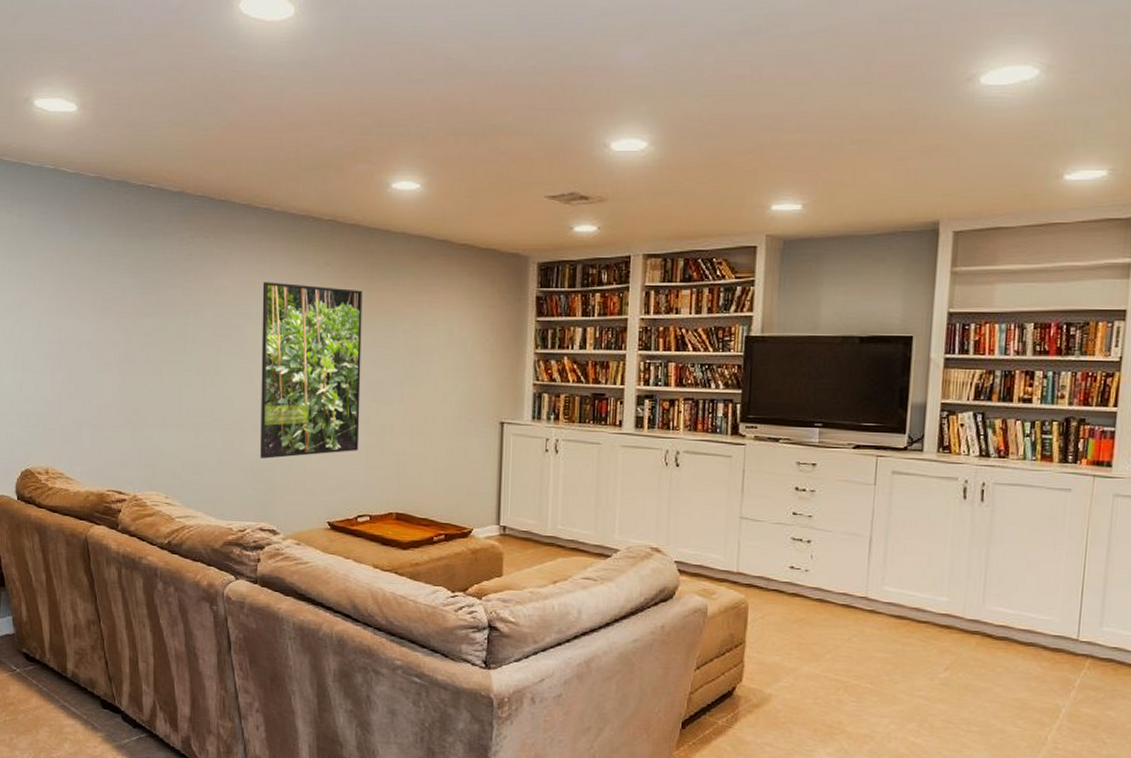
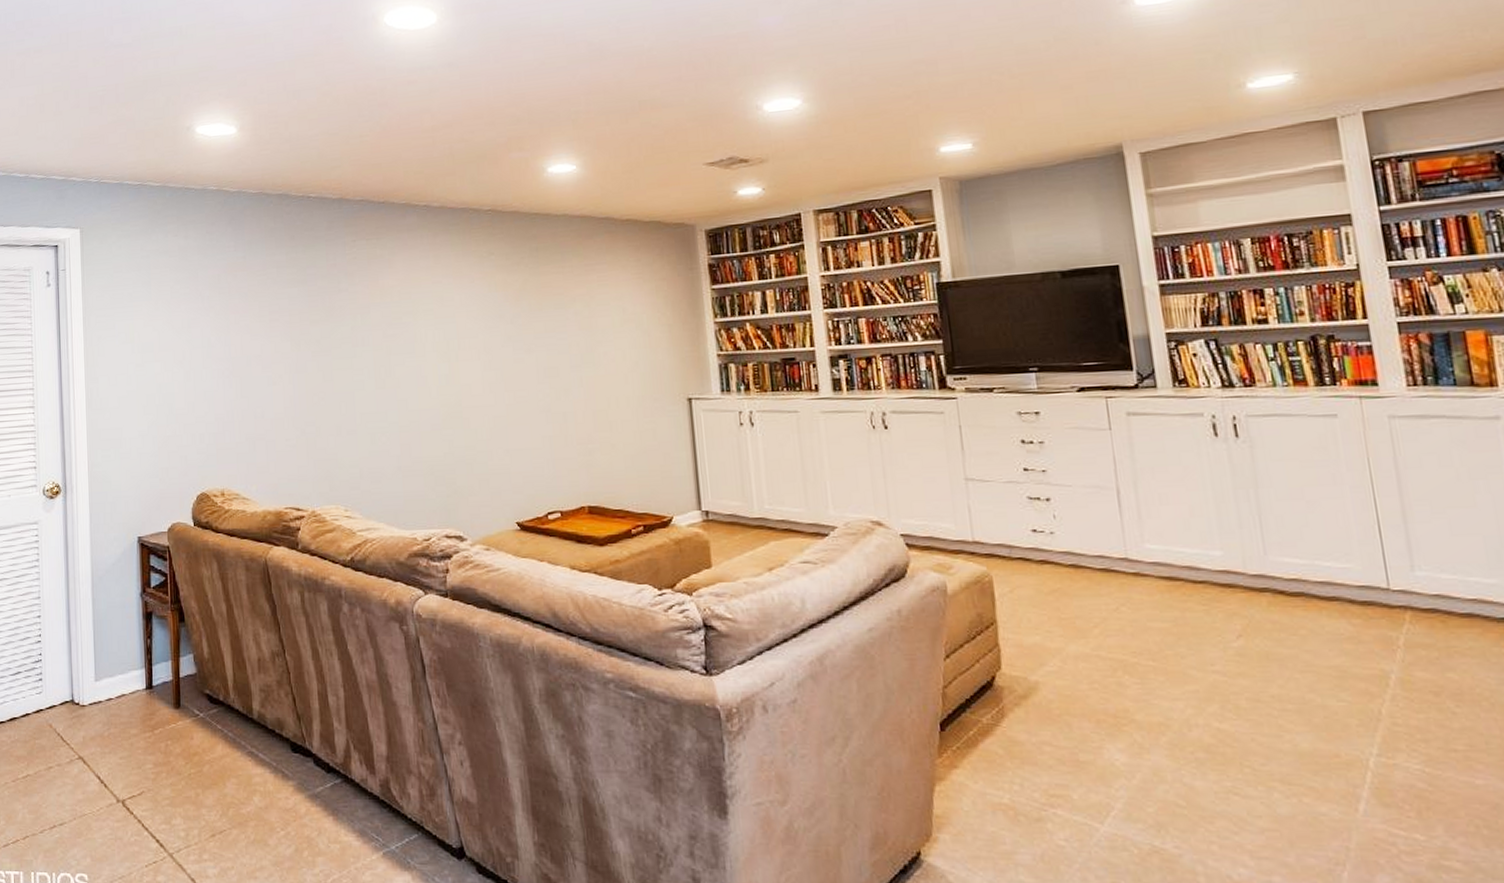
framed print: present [260,282,363,459] -> none [427,276,542,460]

